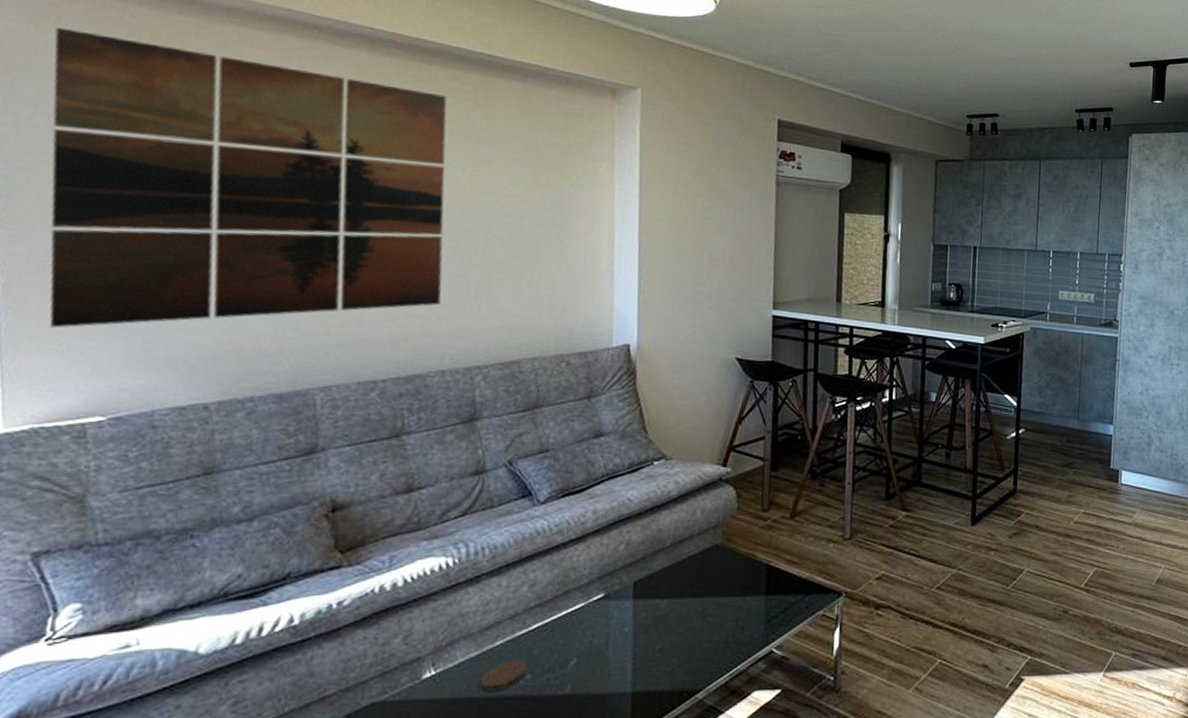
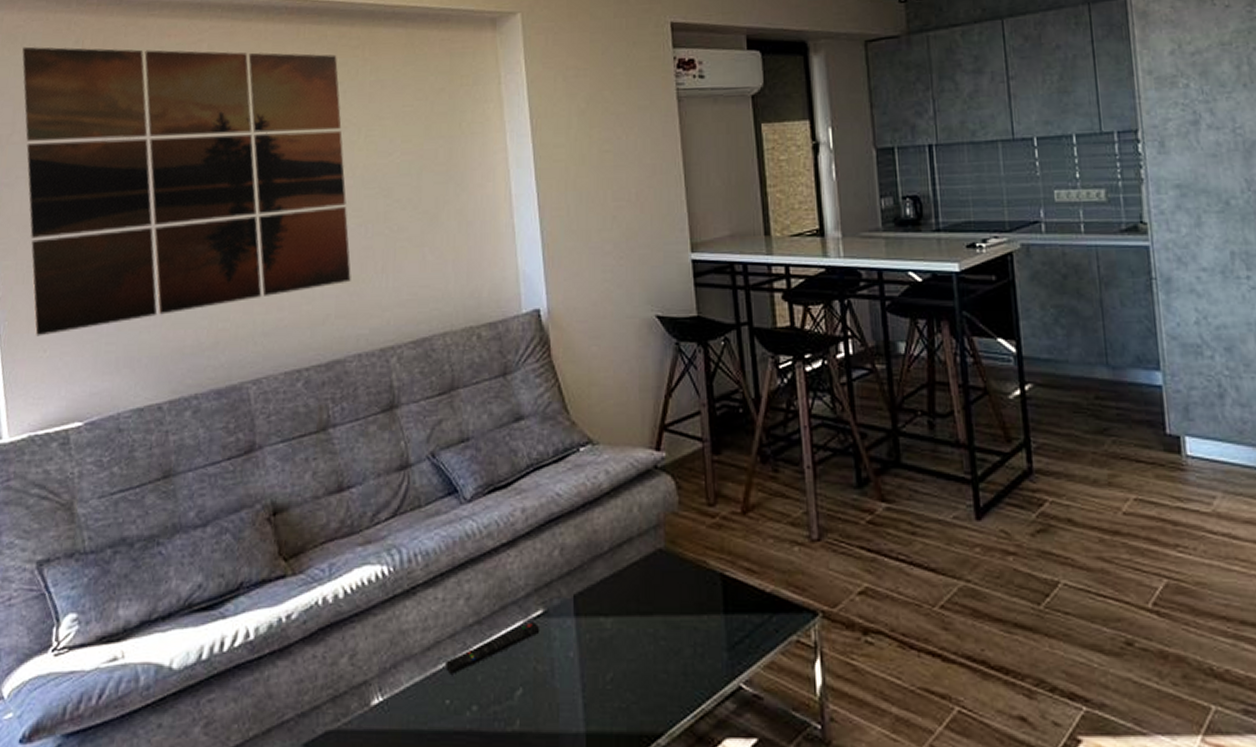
coaster: present [479,660,527,692] -> none [426,687,472,725]
remote control: none [503,604,600,649] -> present [445,622,540,674]

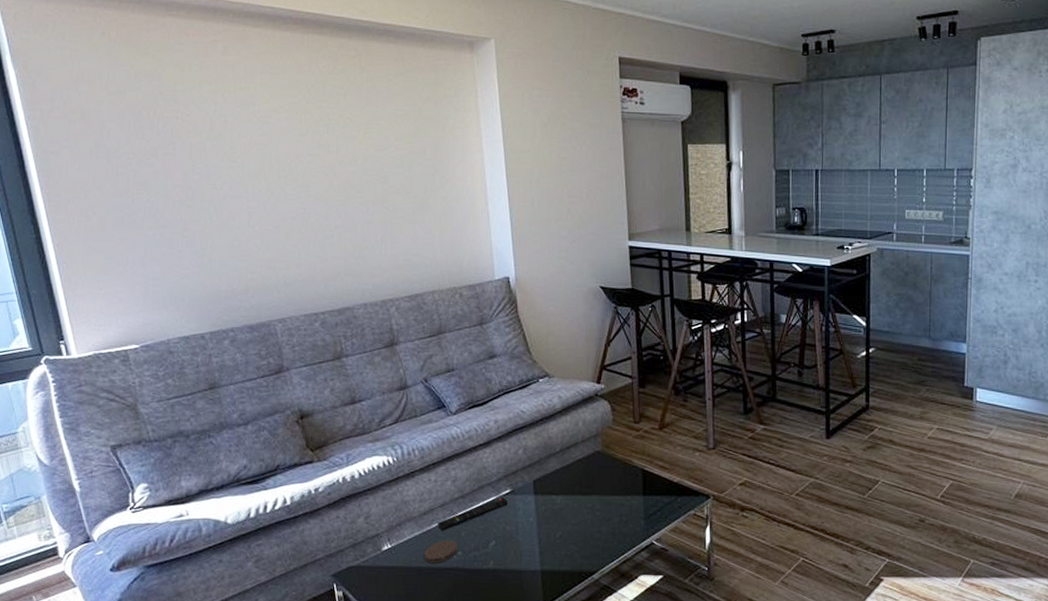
wall art: present [22,46,351,336] -> none [54,34,356,277]
coaster: none [426,687,472,725] -> present [424,539,458,564]

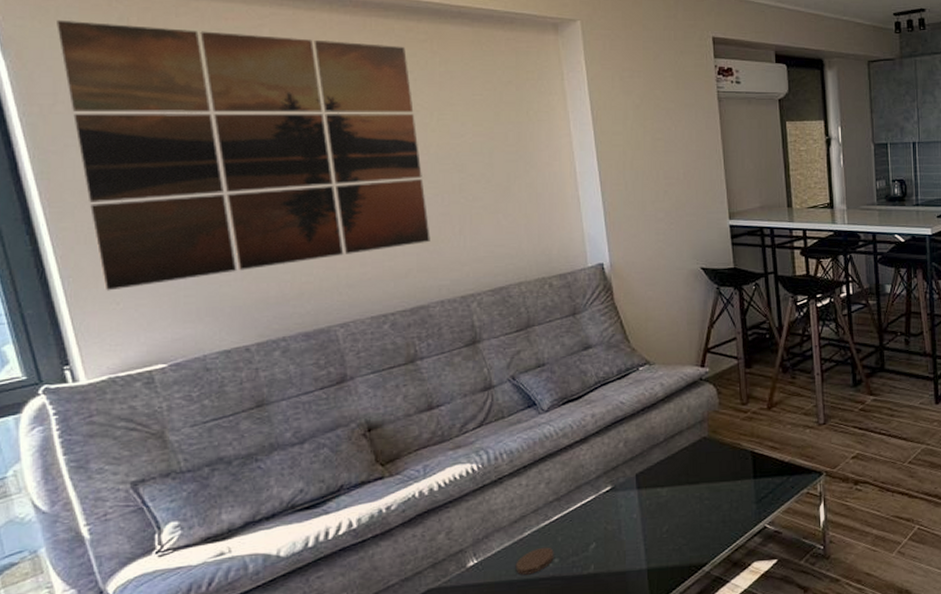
wall art: none [54,34,356,277] -> present [57,19,430,291]
remote control: present [438,497,508,531] -> none [531,496,609,538]

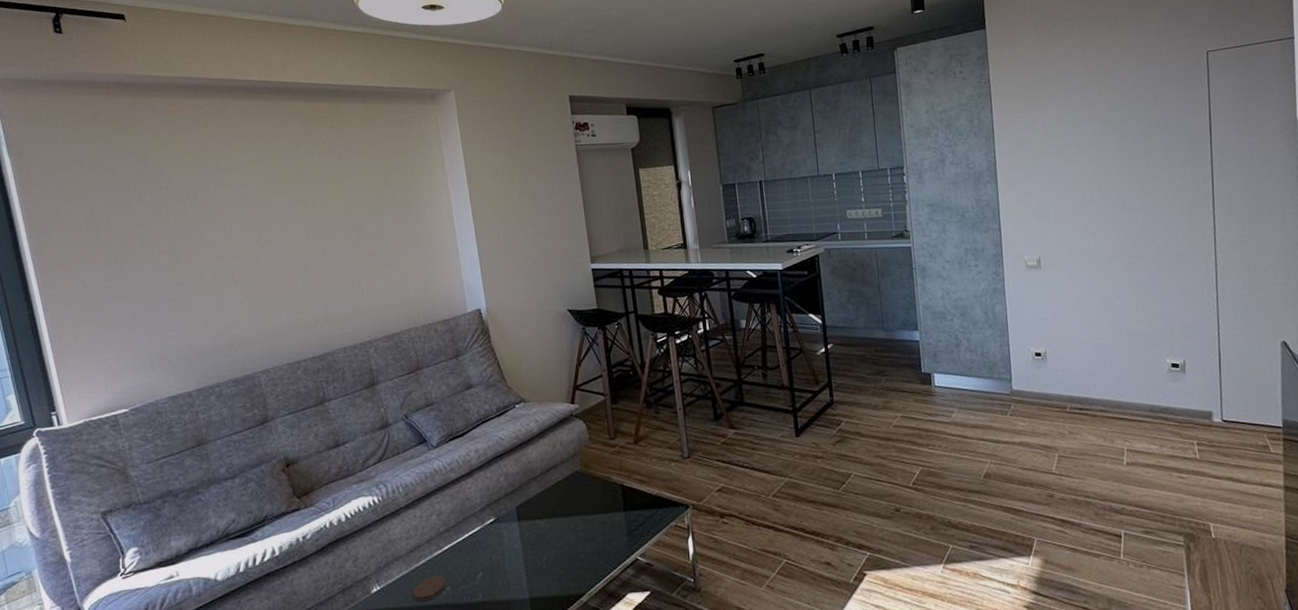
wall art: present [57,19,430,291] -> none [47,122,334,347]

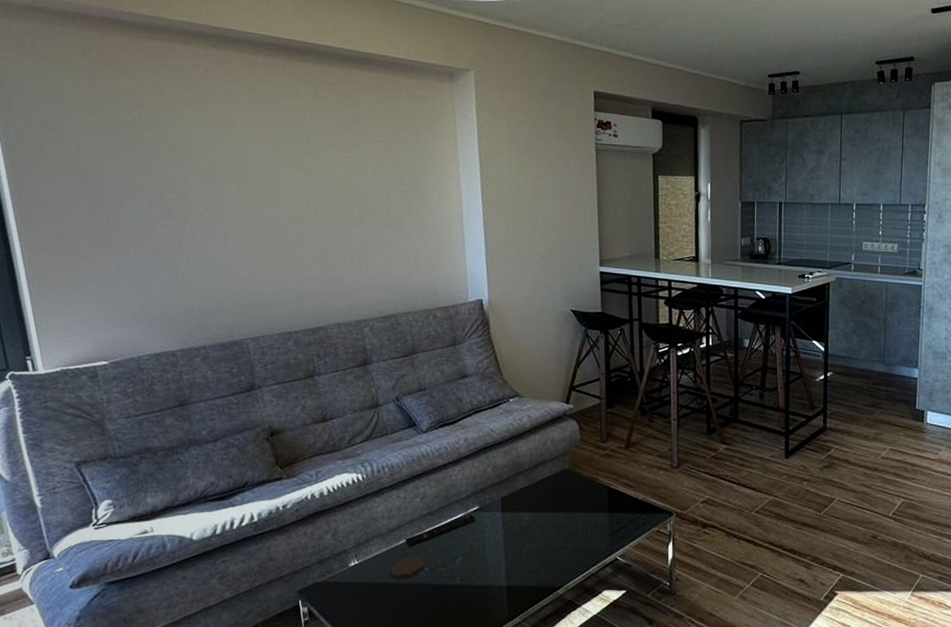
remote control: none [425,527,493,567] -> present [405,514,476,547]

